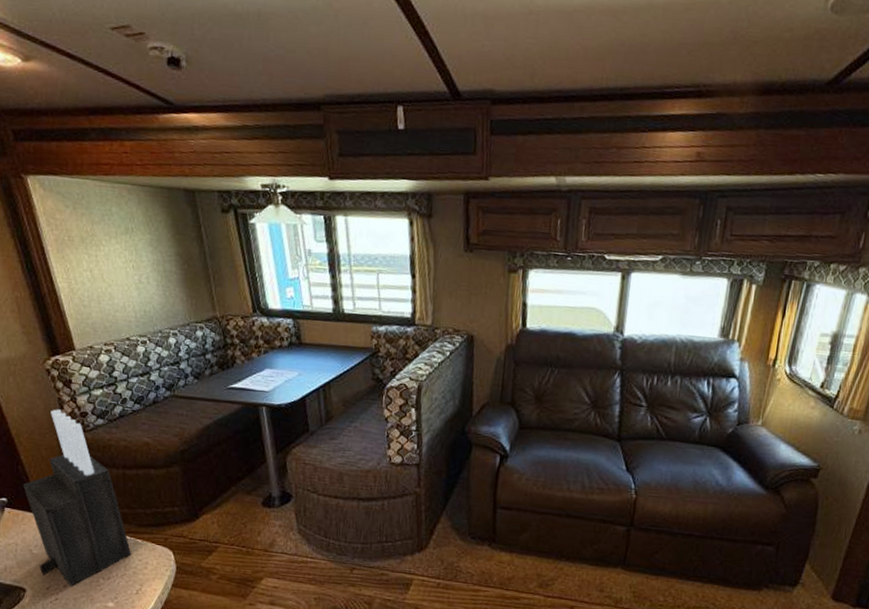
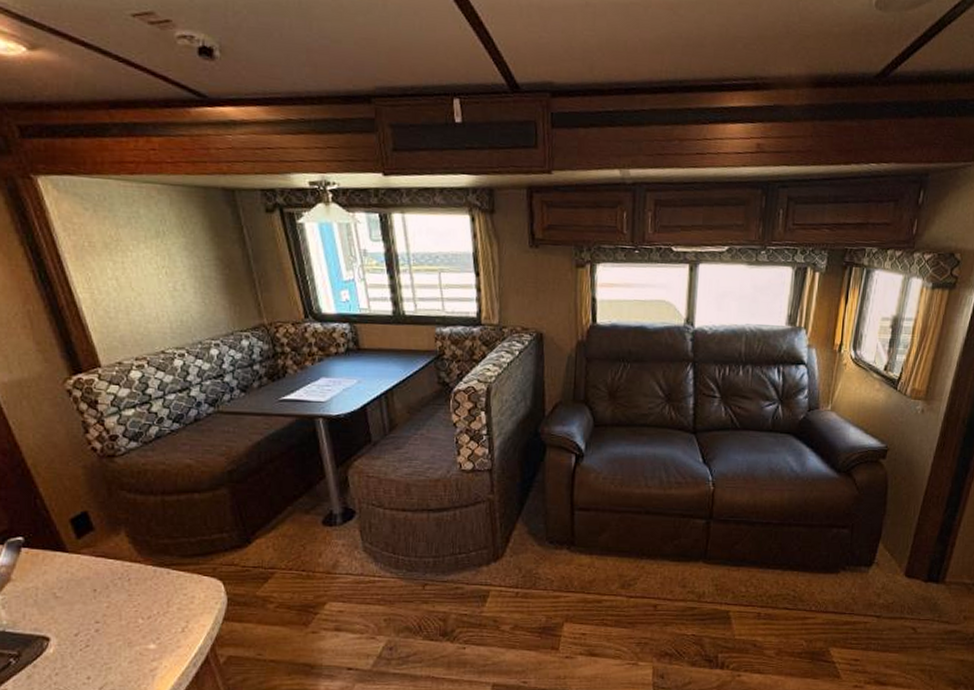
knife block: present [23,409,132,586] -> none [43,433,175,630]

